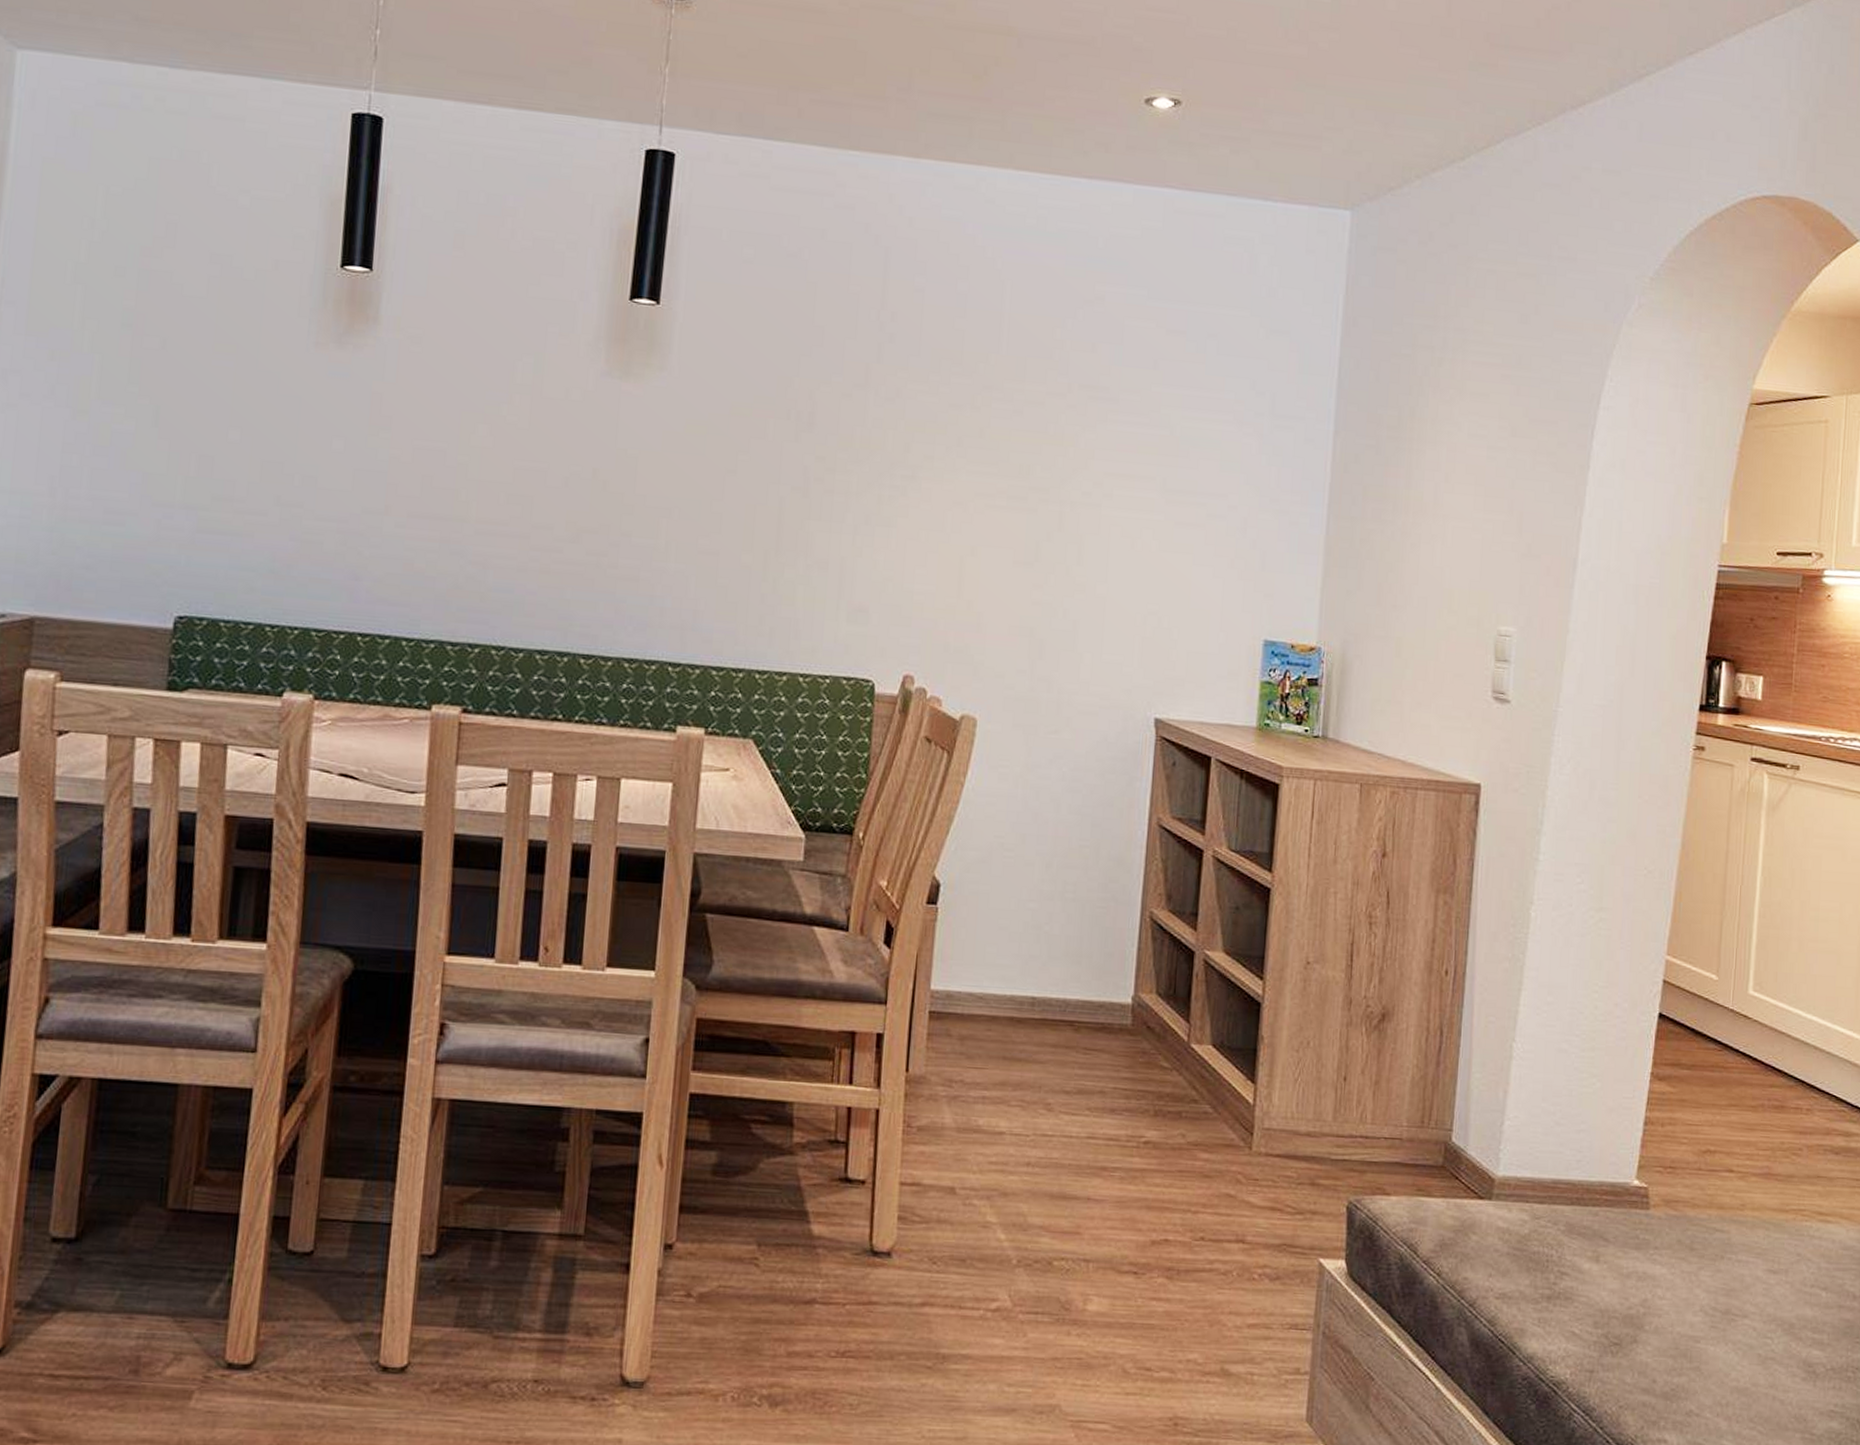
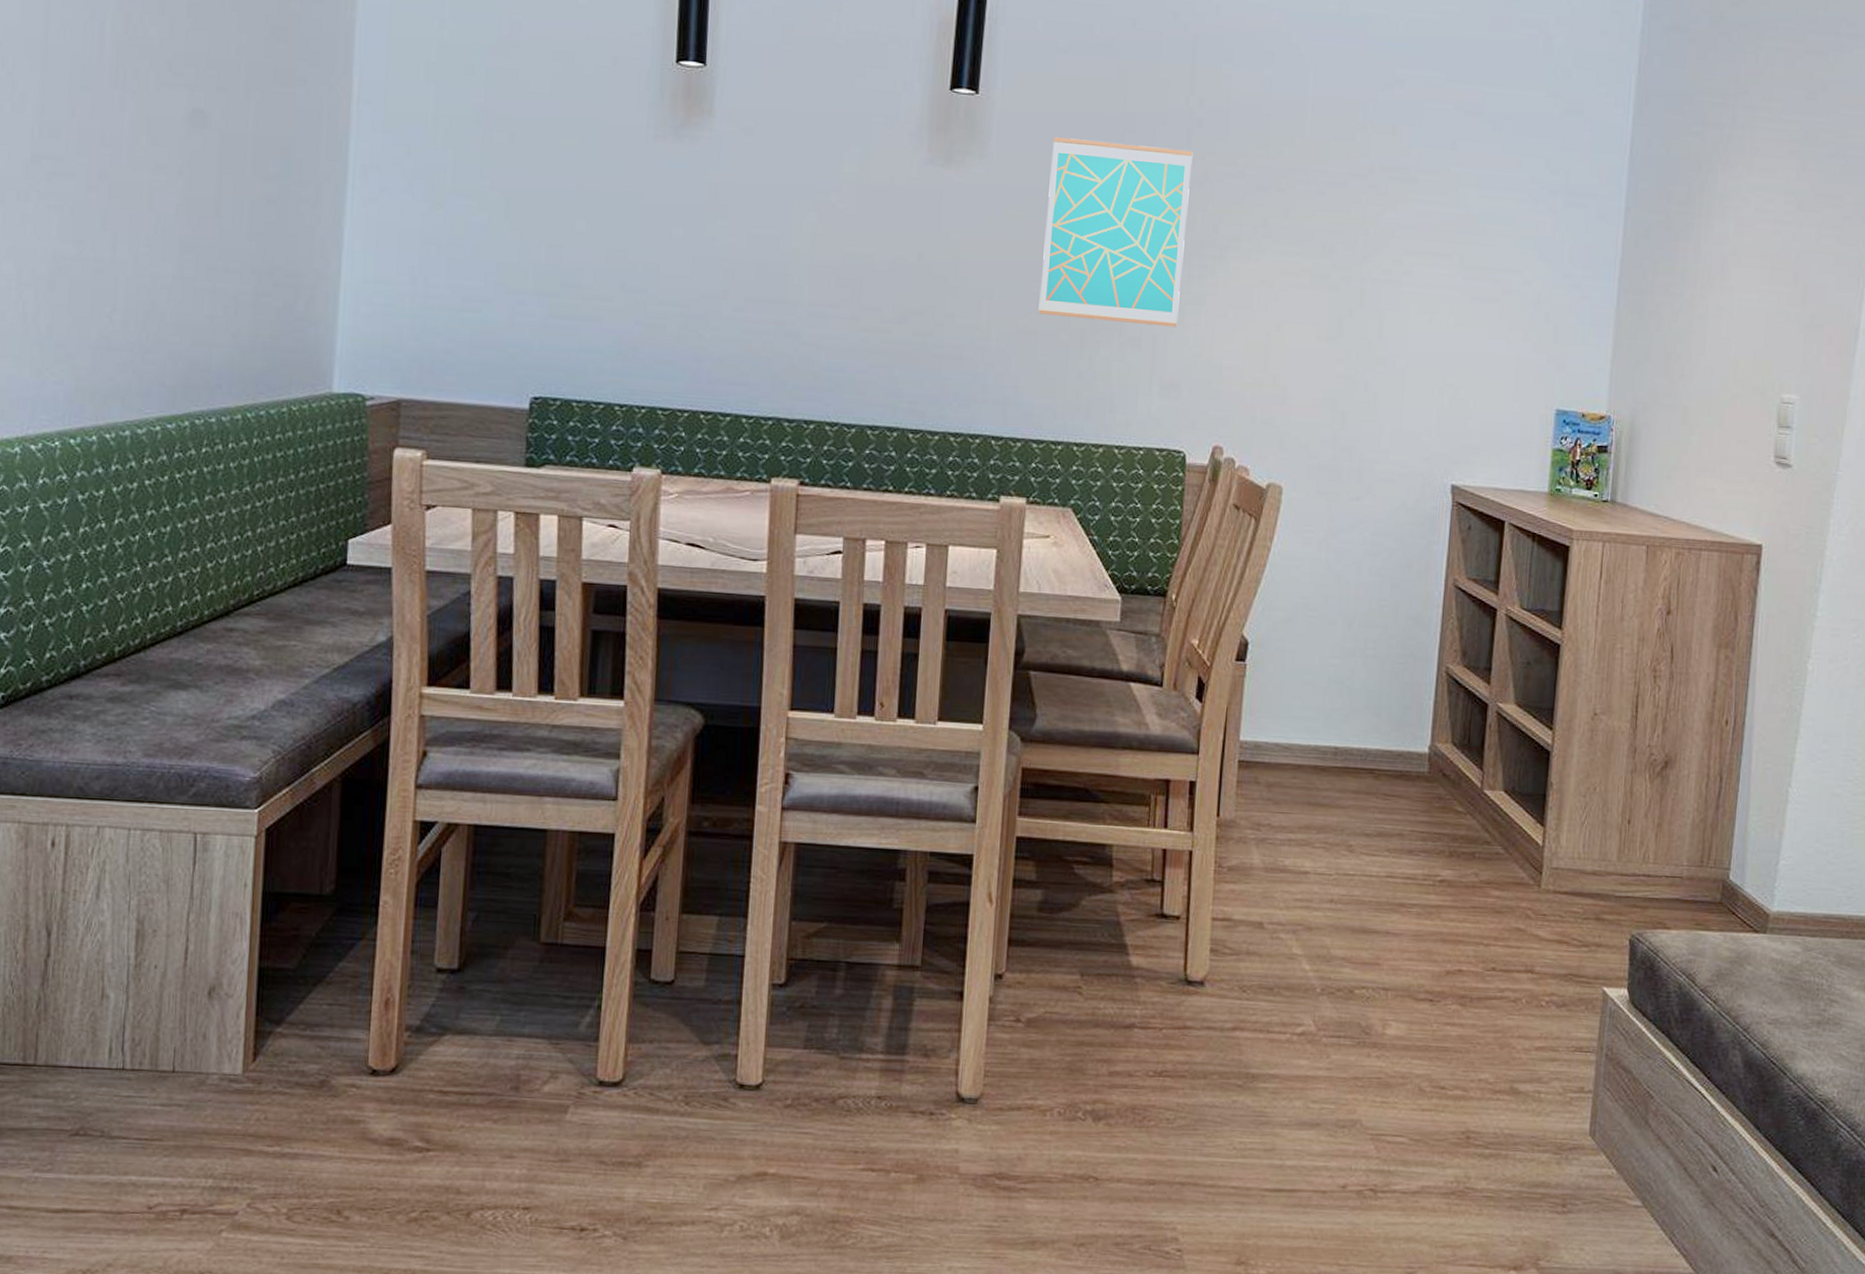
wall art: none [720,350,884,550] -> present [1038,137,1193,327]

